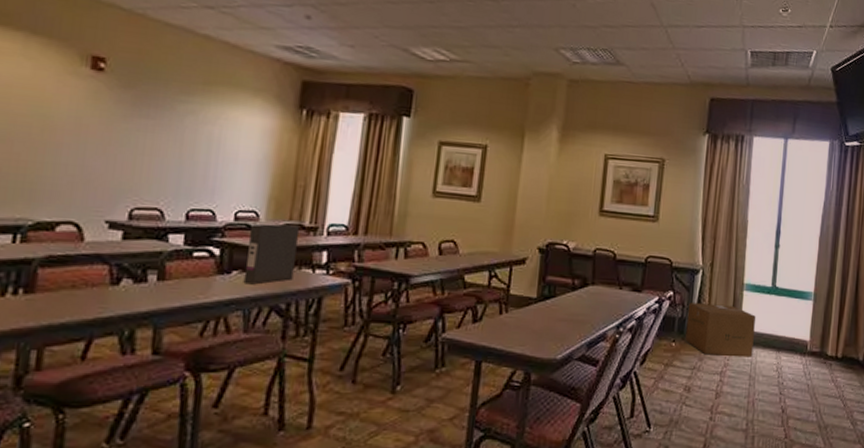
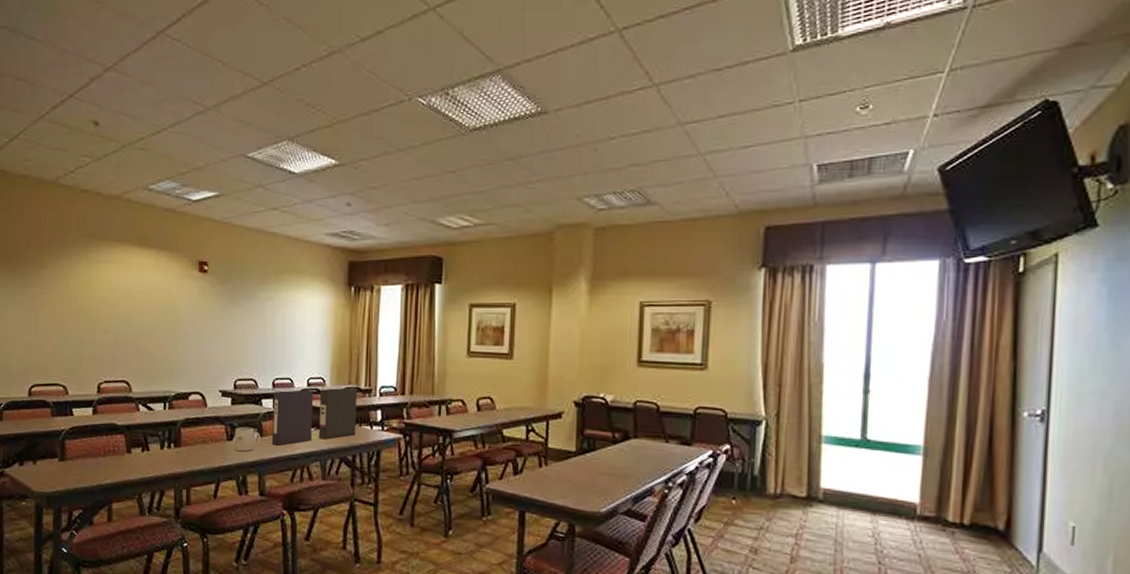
mug: none [120,267,162,300] -> present [234,426,261,452]
binder: none [178,224,242,292] -> present [272,389,314,446]
box: present [685,303,756,358] -> none [748,457,840,520]

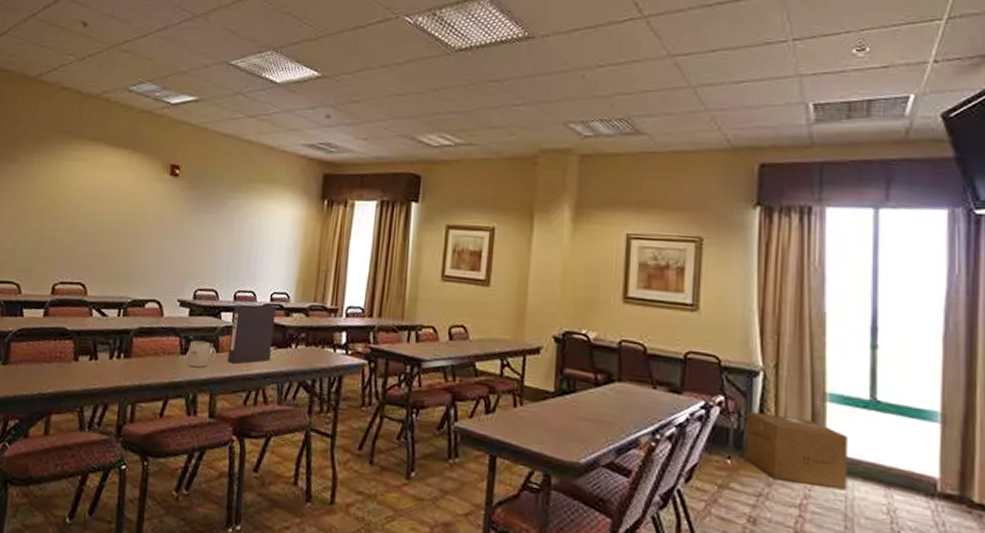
binder: present [318,387,358,440] -> none [277,305,323,361]
box: none [748,457,840,520] -> present [745,412,848,491]

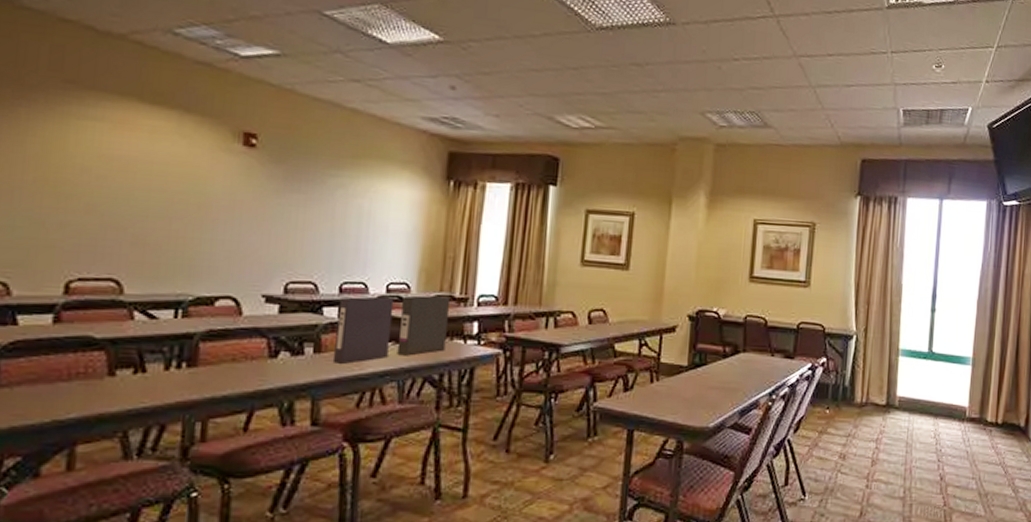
mug: present [187,340,217,368] -> none [278,340,318,372]
binder: none [277,305,323,361] -> present [397,295,451,356]
box: present [745,412,848,491] -> none [840,369,912,424]

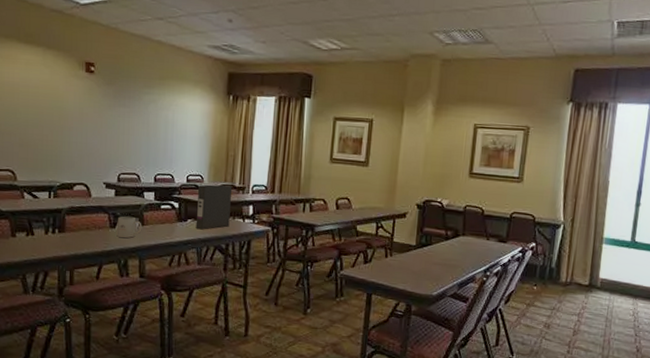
mug: none [278,340,318,372] -> present [116,216,142,239]
binder: present [334,296,394,364] -> none [153,185,192,234]

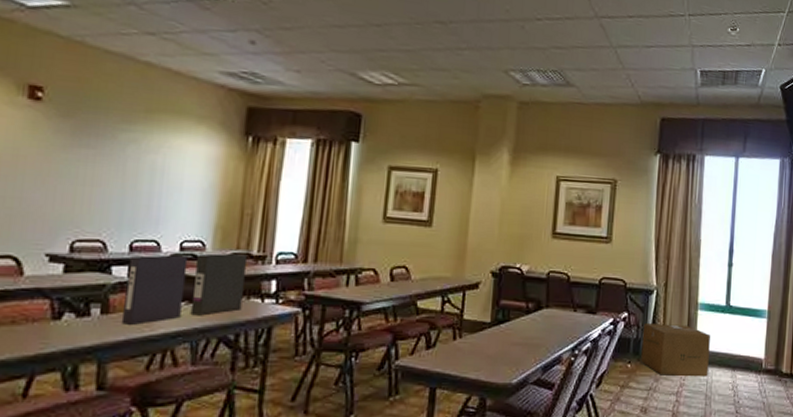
mug: present [116,216,142,239] -> none [62,301,106,334]
binder: none [153,185,192,234] -> present [122,255,188,325]
box: none [546,253,614,303] -> present [641,324,710,377]

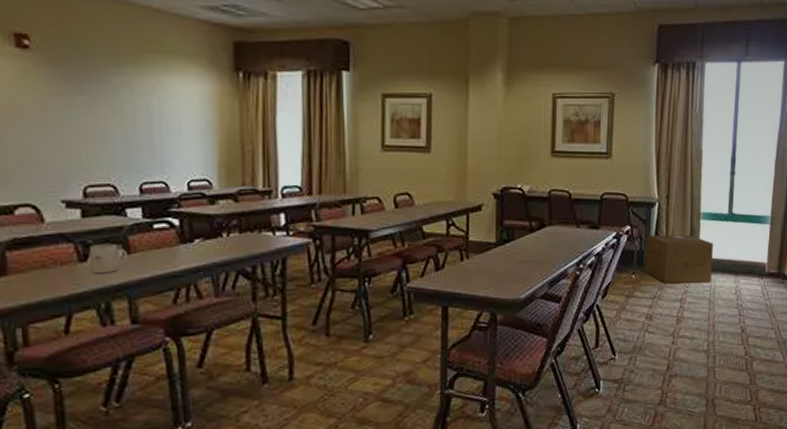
mug: none [62,301,106,334] -> present [88,243,128,274]
binder: present [122,255,188,325] -> none [141,194,199,263]
binder: present [190,253,248,316] -> none [205,189,255,251]

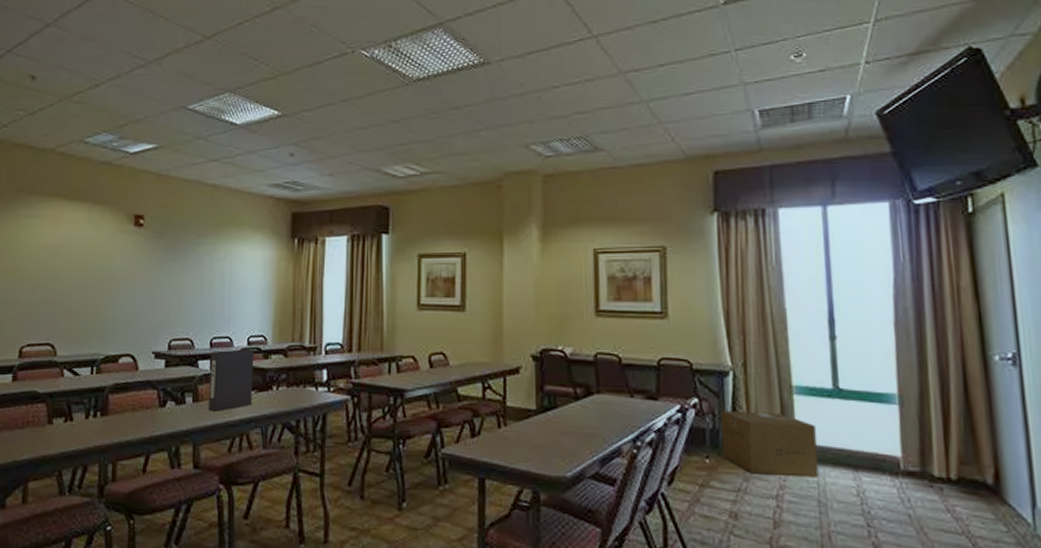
mug: present [88,243,128,274] -> none [167,391,196,419]
binder: none [141,194,199,263] -> present [209,349,254,411]

